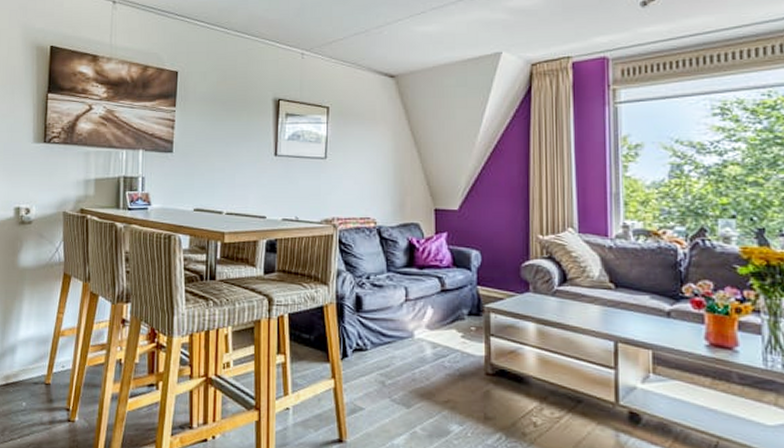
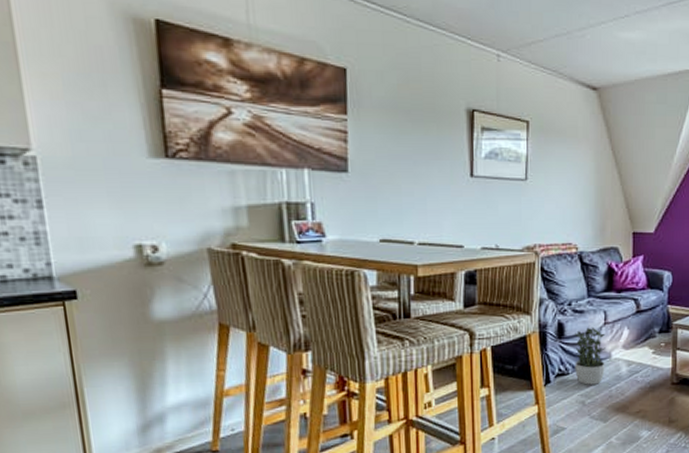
potted plant: none [371,302,407,365] -> present [572,327,605,385]

